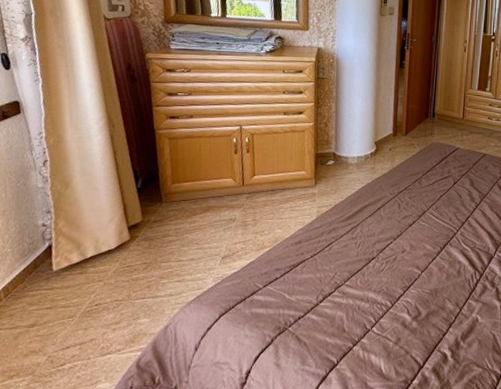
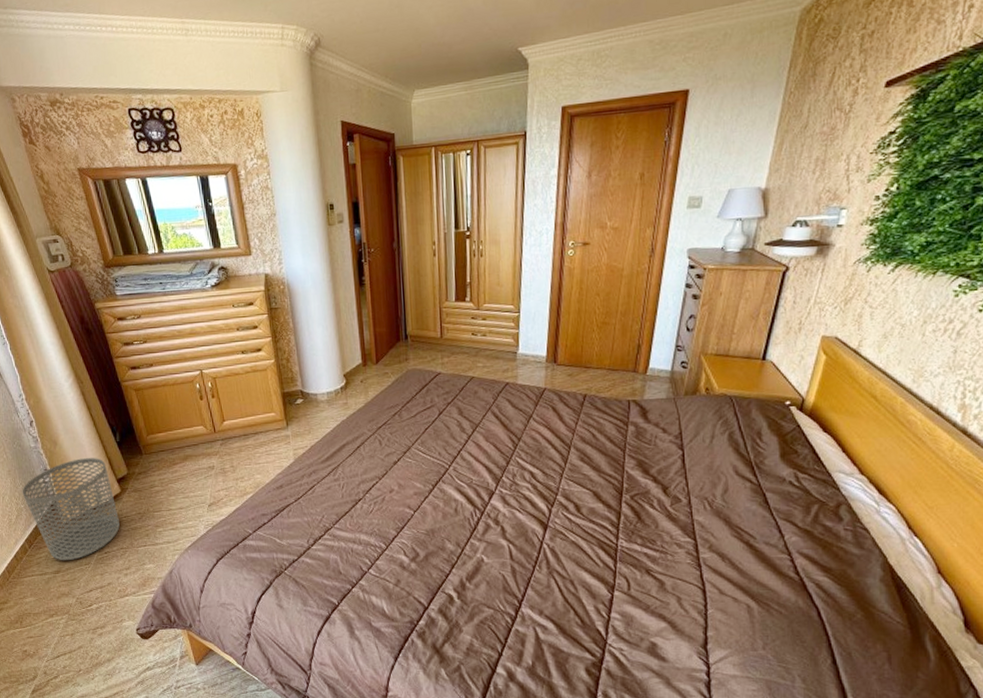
waste bin: none [13,202,121,313] -> present [22,458,120,561]

